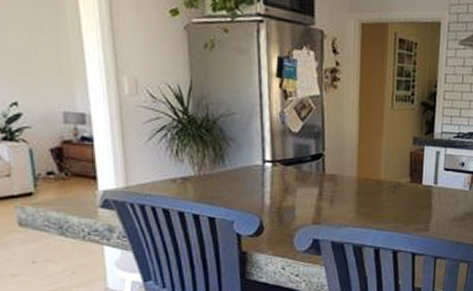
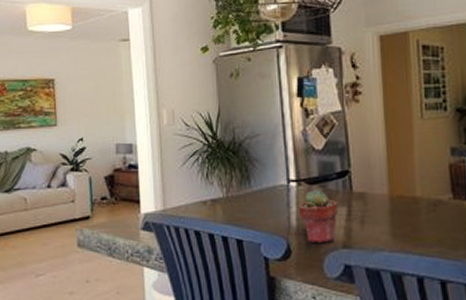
potted succulent: none [272,170,311,220] -> present [298,189,339,243]

